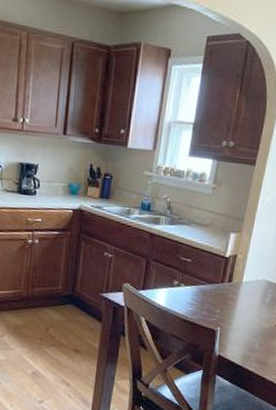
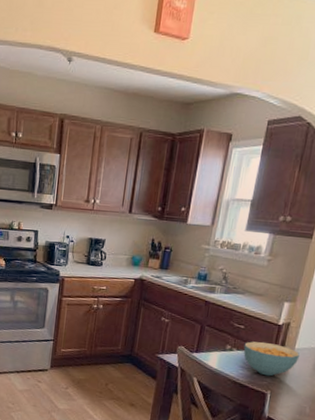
cereal bowl: none [191,276,247,312] -> present [243,341,300,377]

